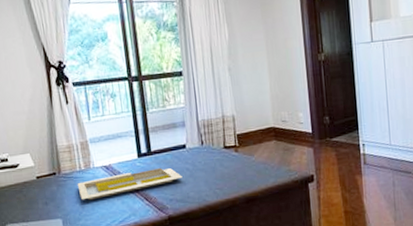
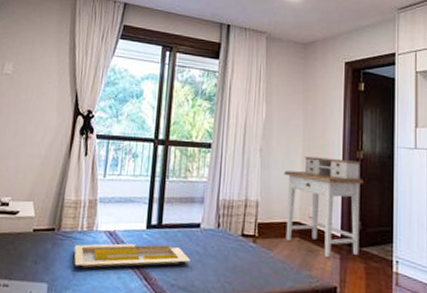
desk: none [254,63,330,152] -> present [284,156,365,257]

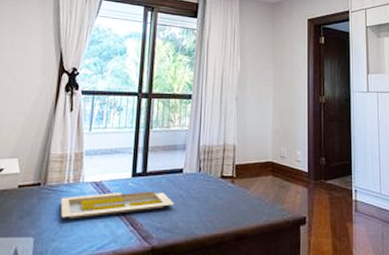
desk: present [284,156,365,257] -> none [258,103,327,191]

